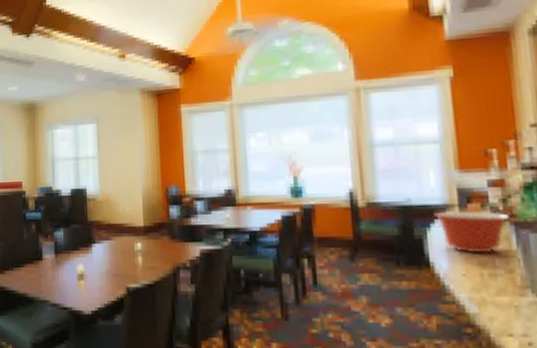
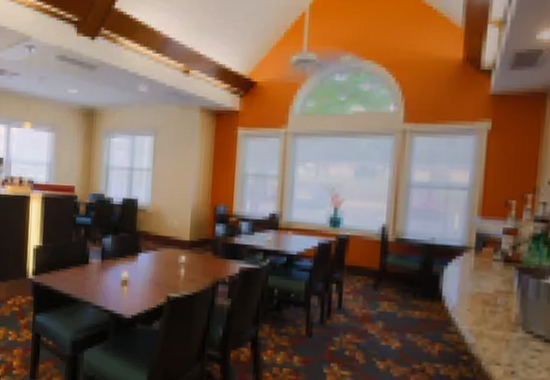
mixing bowl: present [434,210,510,254] -> none [453,252,516,293]

